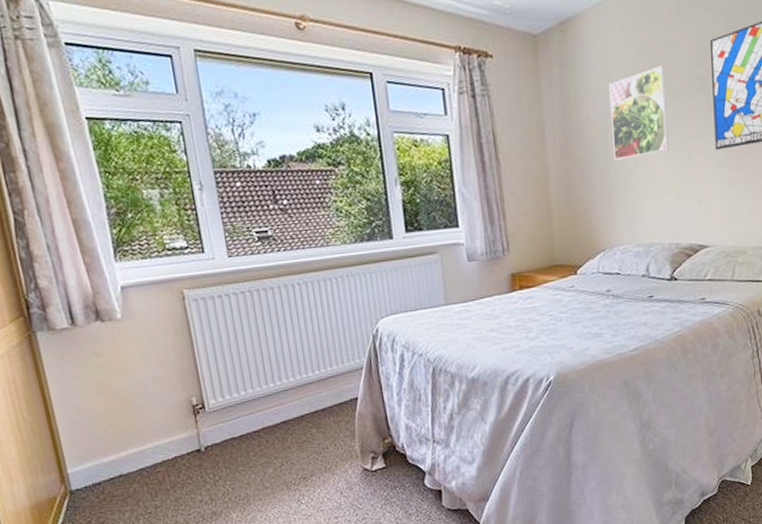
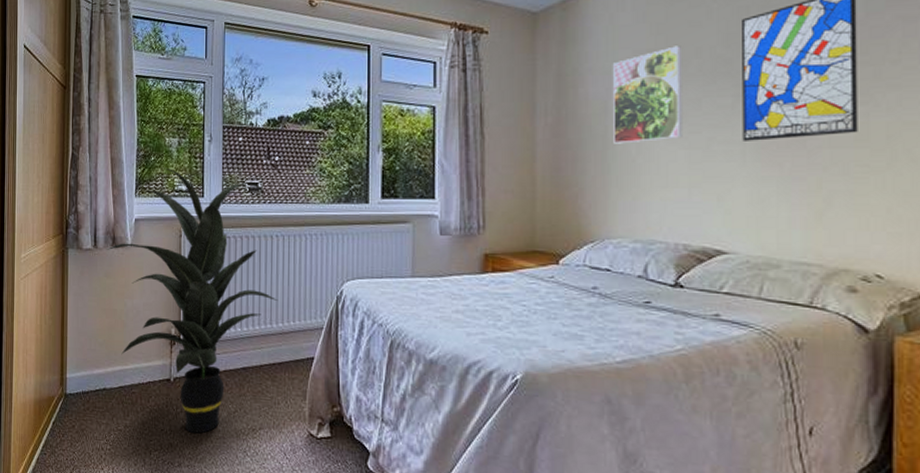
indoor plant: none [90,224,311,497] -> present [107,167,278,434]

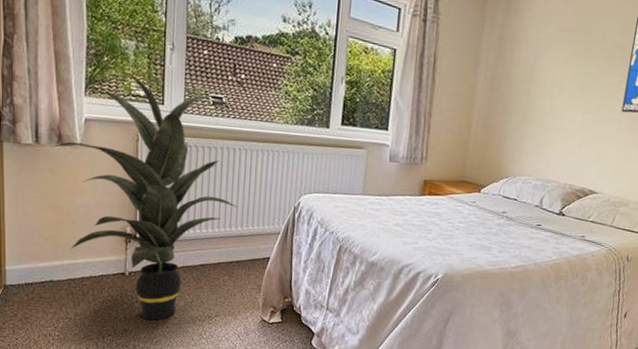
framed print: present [613,46,683,144] -> none [533,29,593,104]

